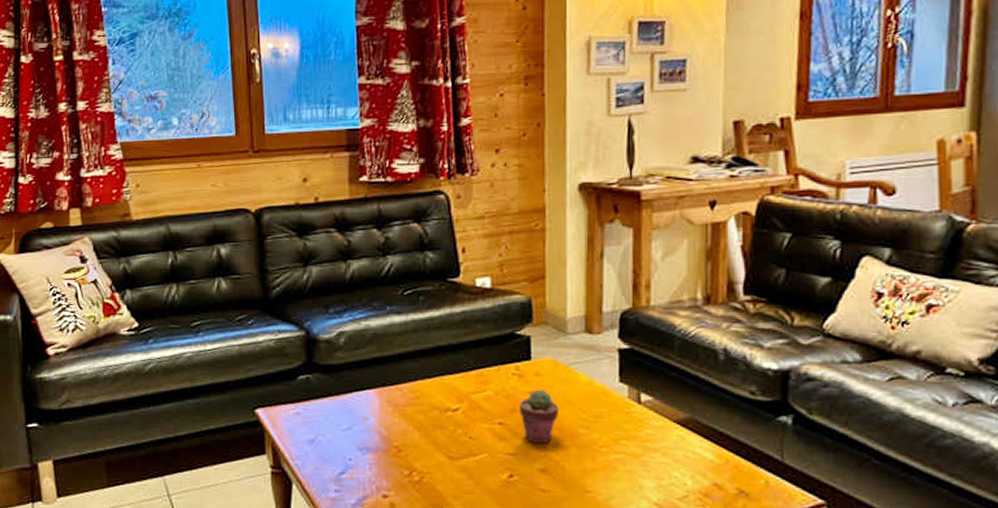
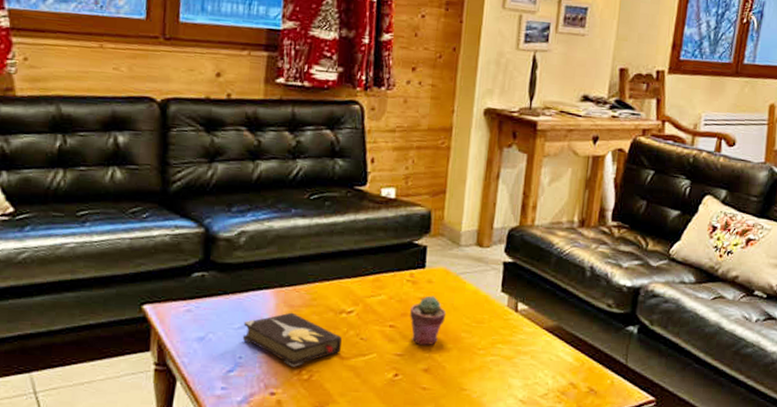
hardback book: none [350,412,450,468] -> present [242,312,342,367]

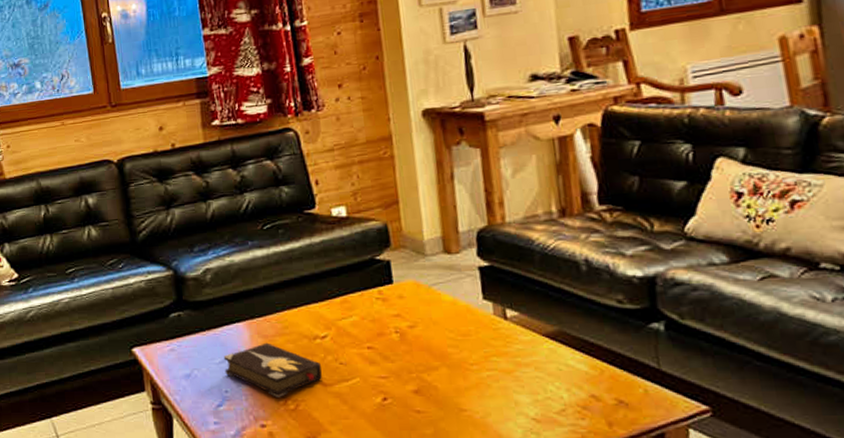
potted succulent: present [410,295,447,346] -> none [386,311,427,366]

